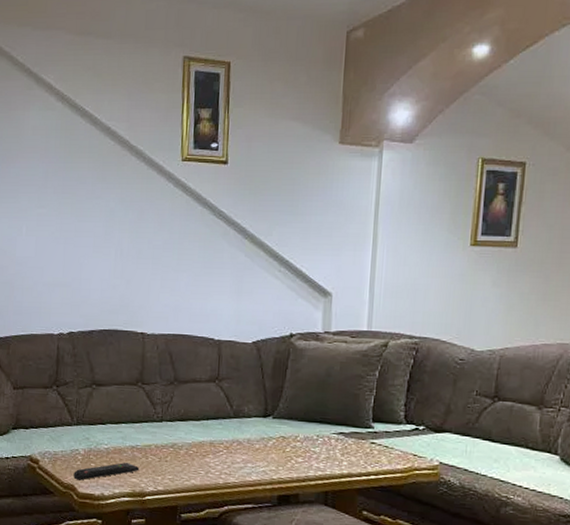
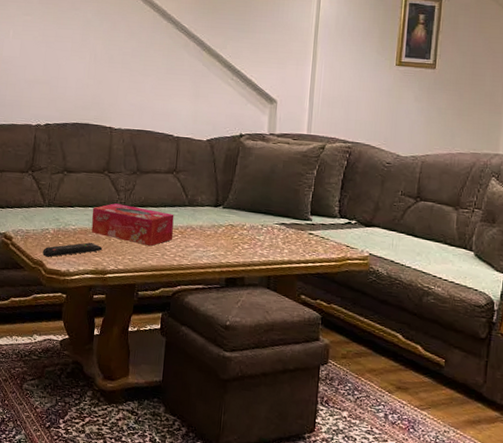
tissue box: none [126,418,218,464] -> present [91,203,174,247]

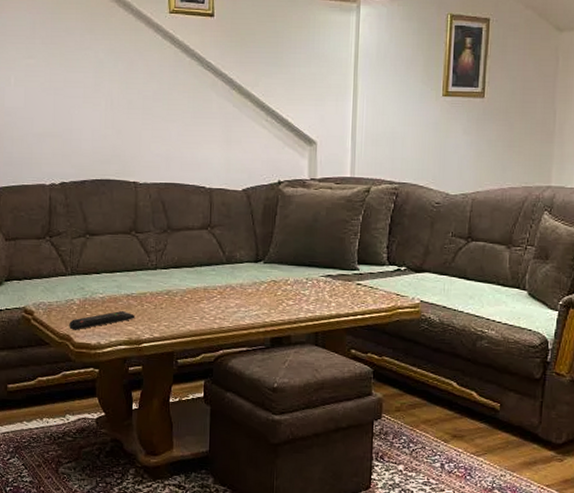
tissue box: present [91,203,174,247] -> none [121,266,212,310]

